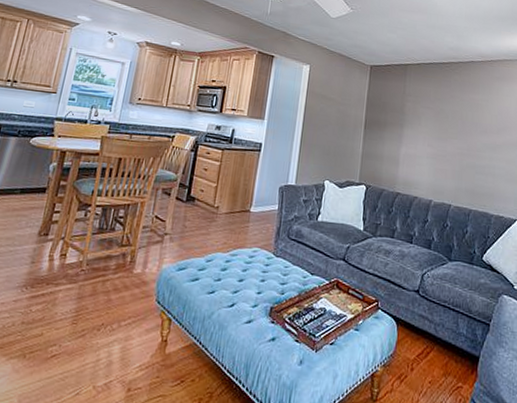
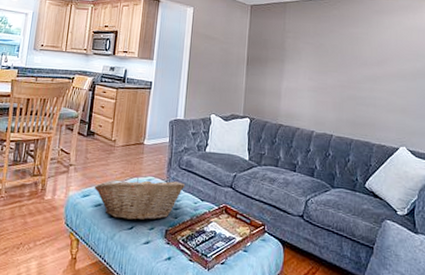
fruit basket: none [191,248,295,297] -> present [94,177,186,221]

